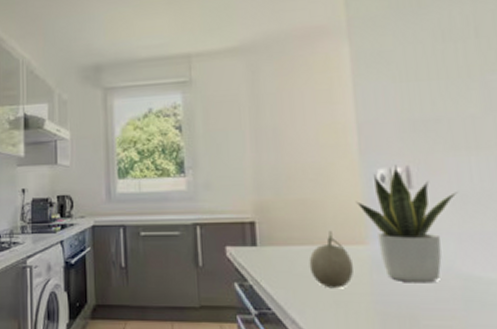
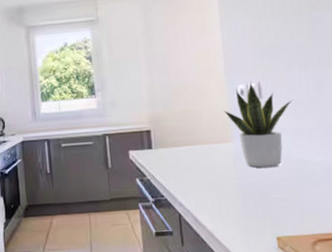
fruit: present [309,230,353,289] -> none [191,133,223,177]

